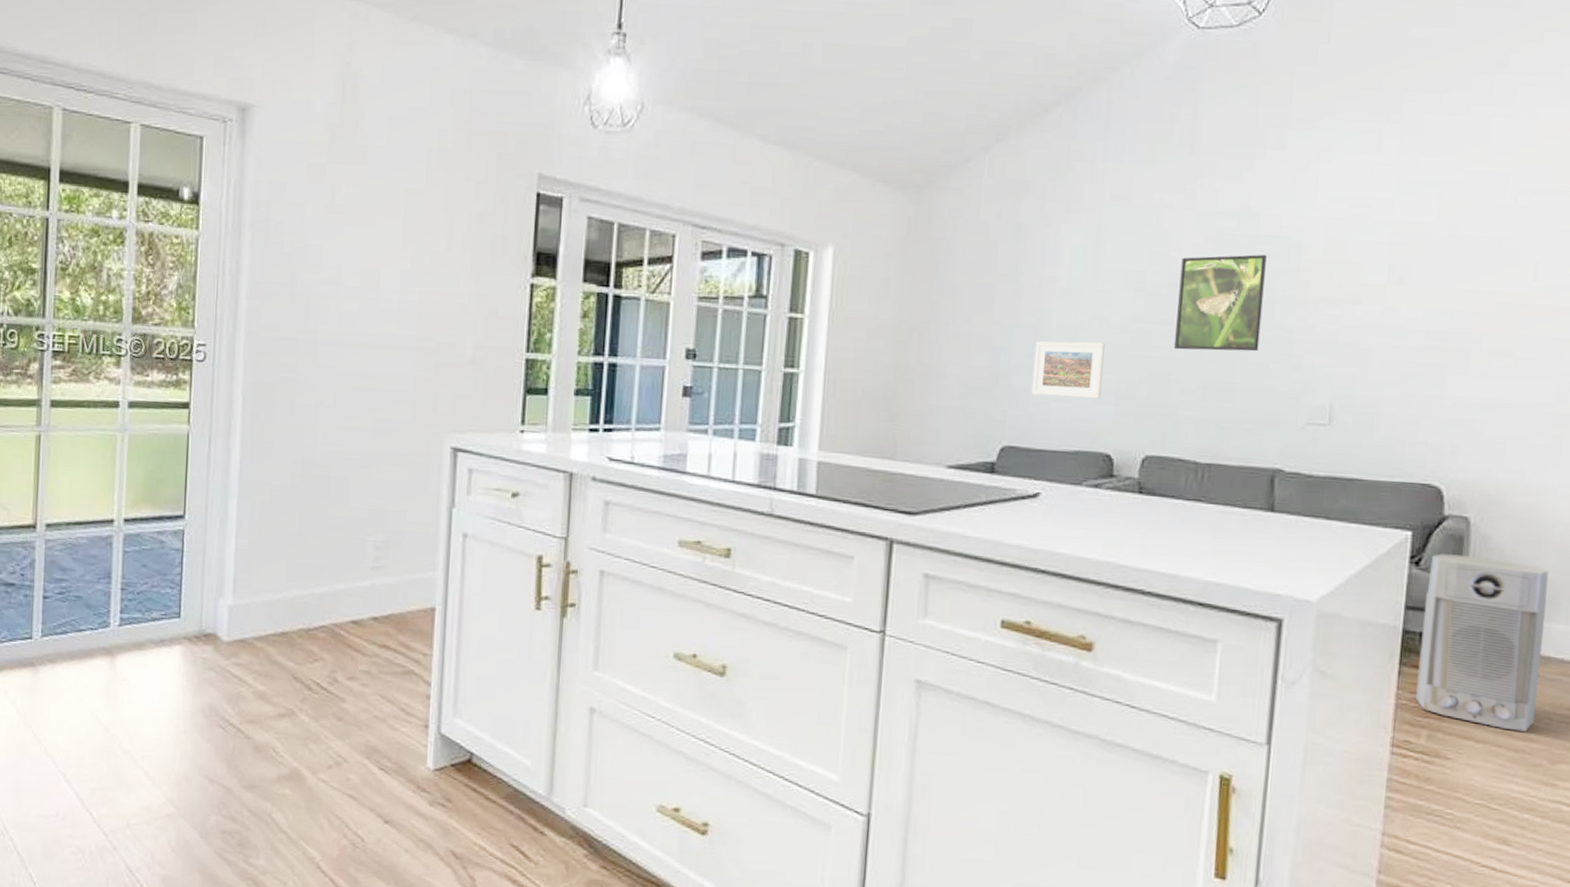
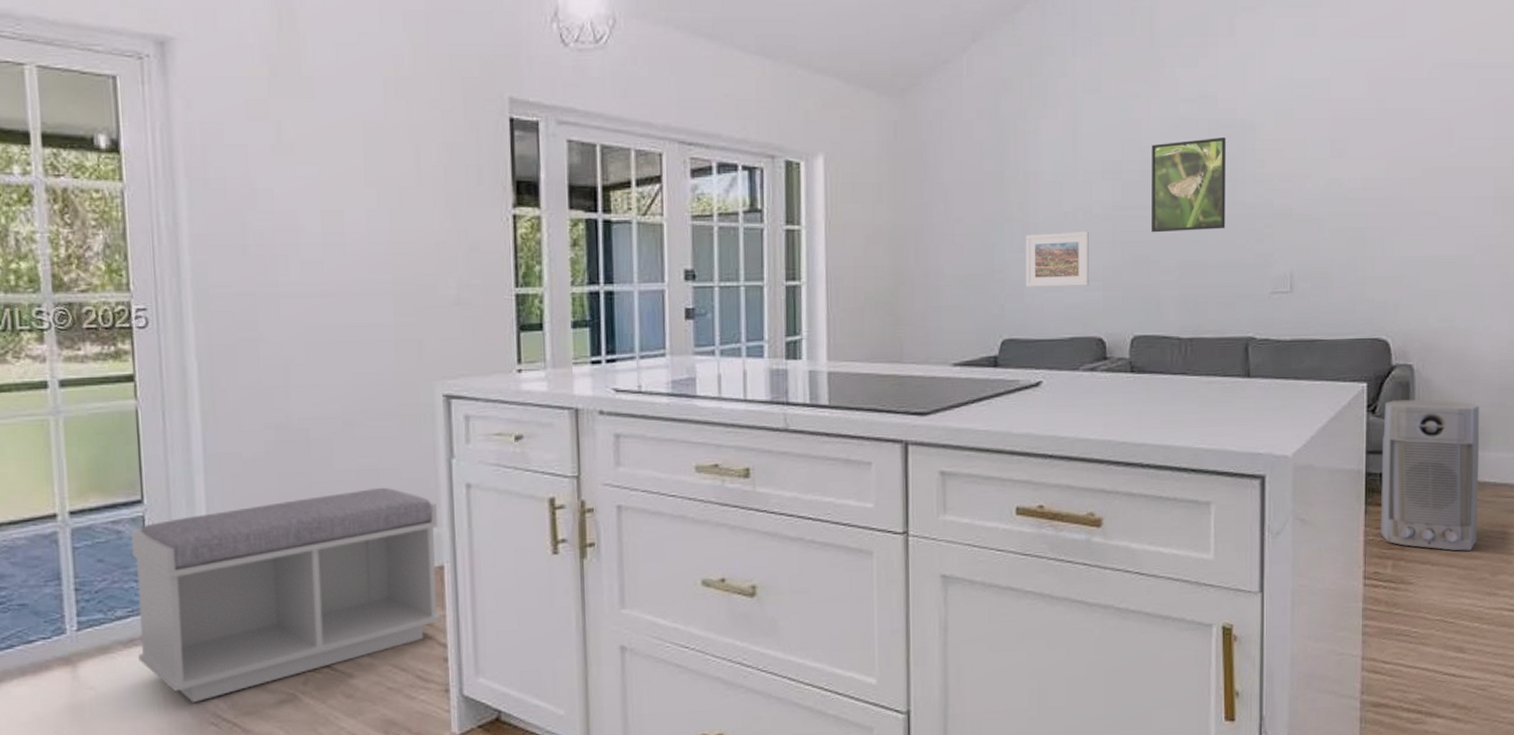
bench: none [166,527,436,705] -> present [130,487,442,702]

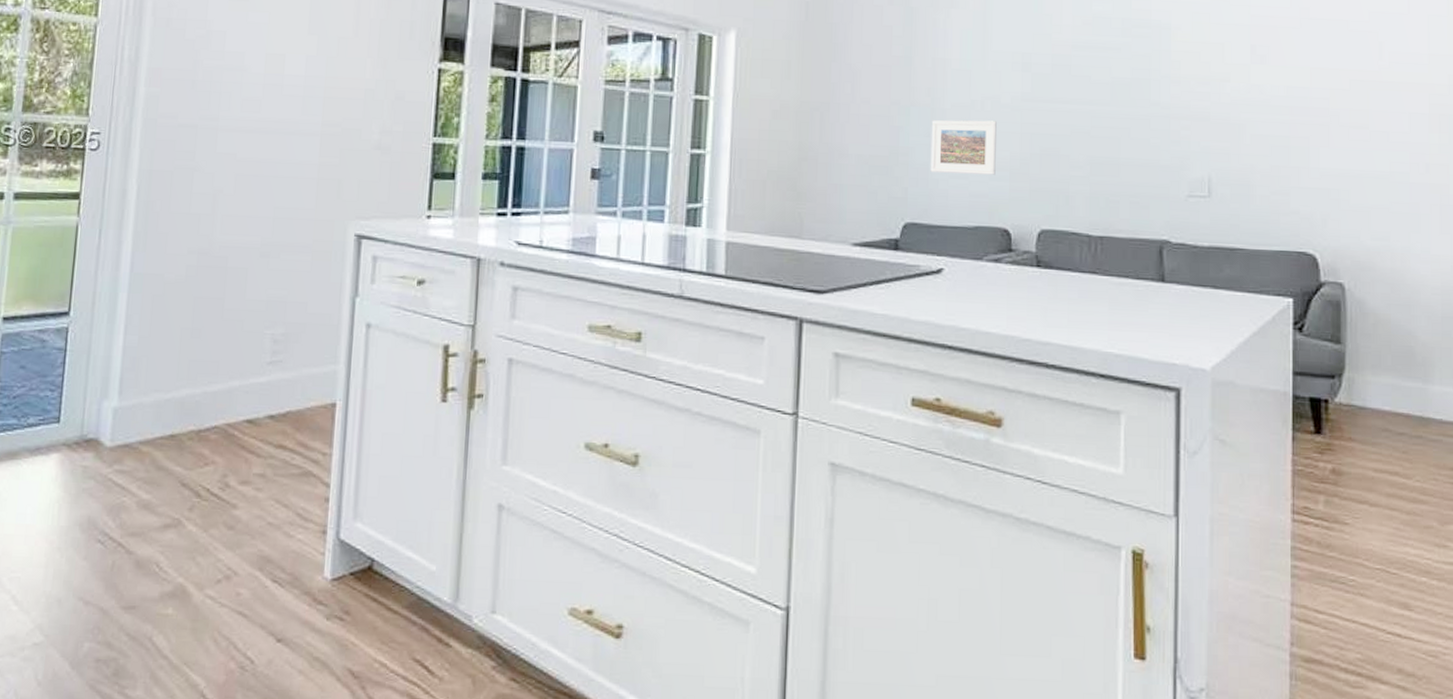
bench: present [130,487,442,702] -> none [42,319,337,517]
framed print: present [1151,138,1226,233] -> none [1062,36,1140,128]
air purifier: present [1381,399,1480,551] -> none [1310,319,1422,494]

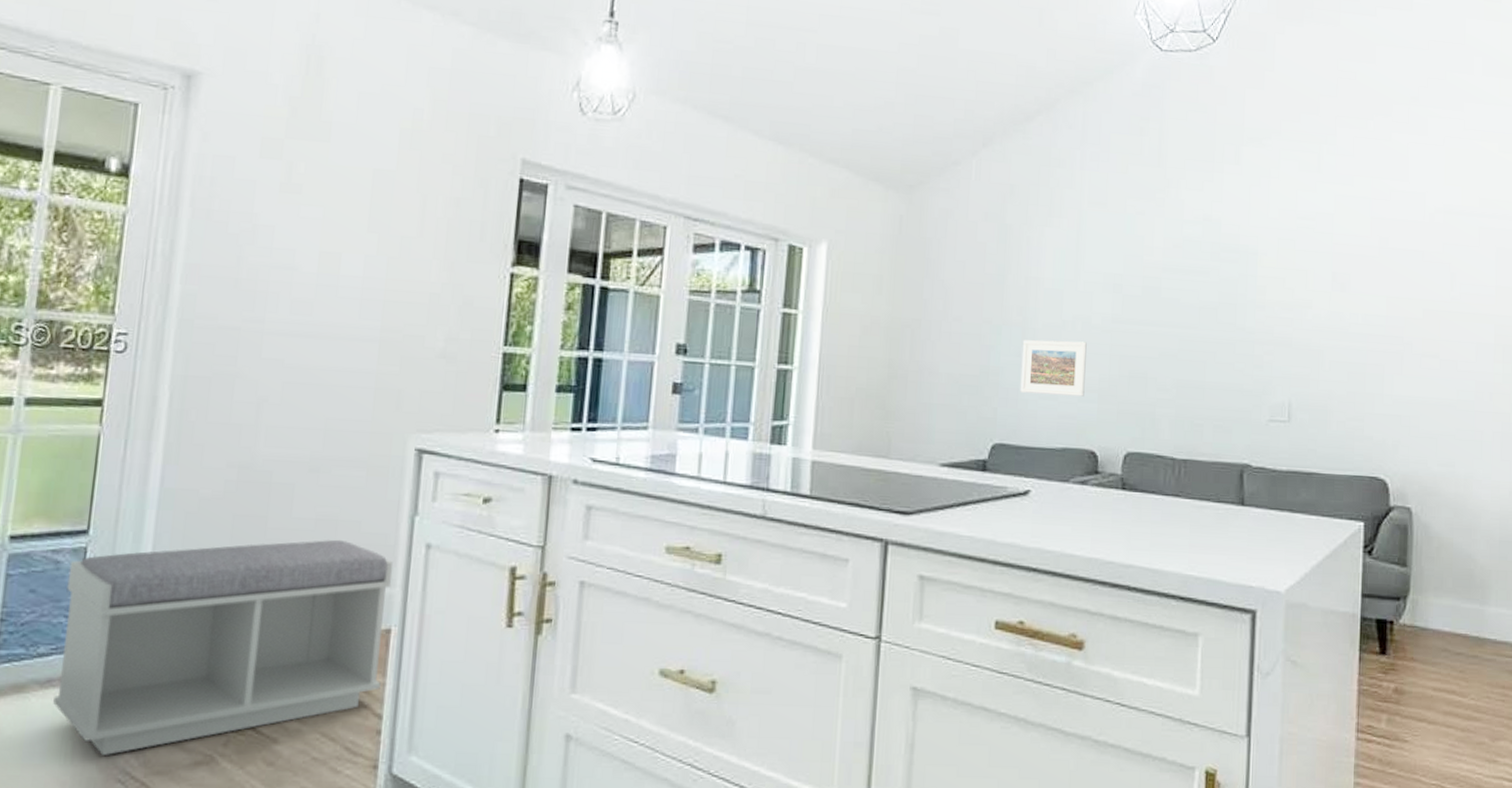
bench: none [42,319,337,517] -> present [53,539,394,755]

